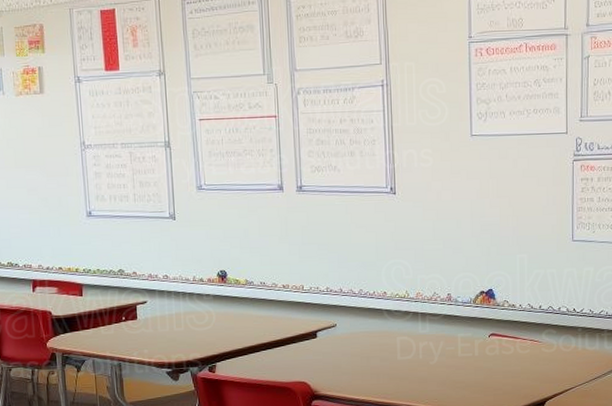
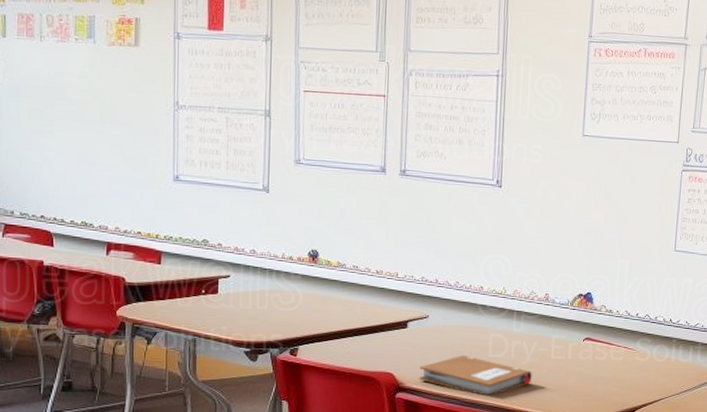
notebook: none [331,359,441,397] -> present [418,355,532,396]

